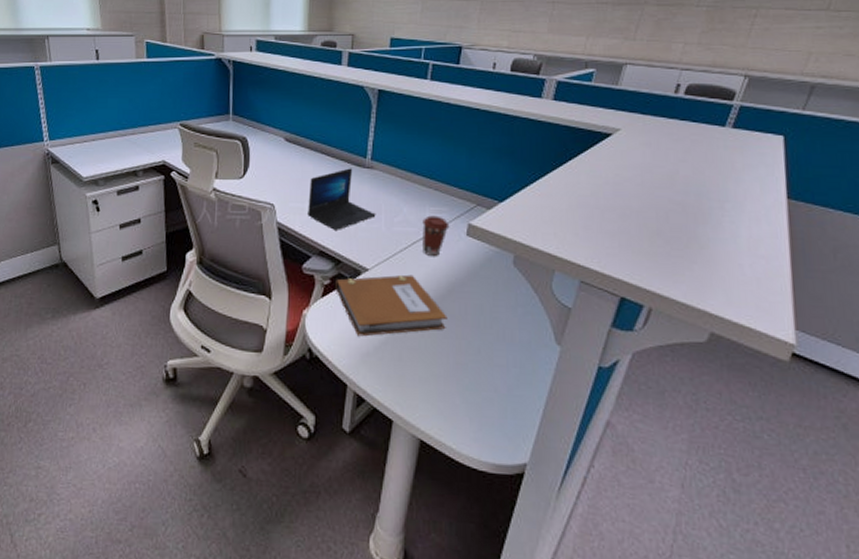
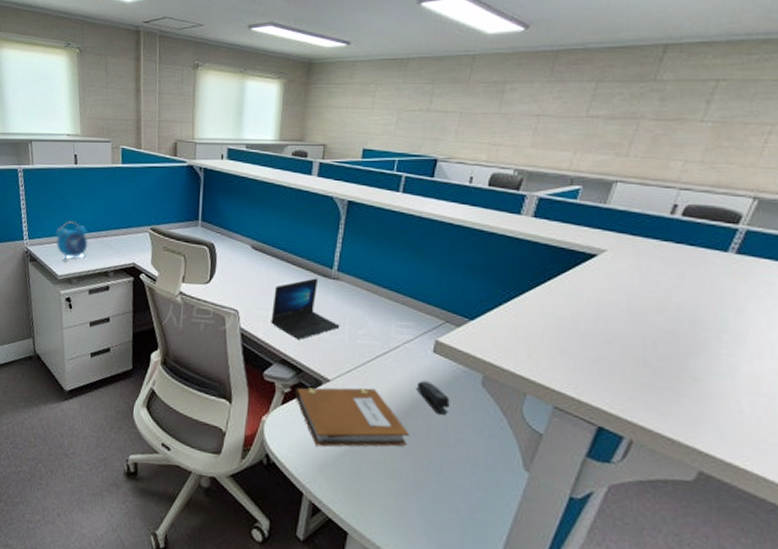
alarm clock: none [79,119,114,161] -> present [56,221,88,261]
coffee cup: present [423,215,450,256] -> none [386,329,416,371]
stapler: none [452,264,484,296] -> present [416,381,450,415]

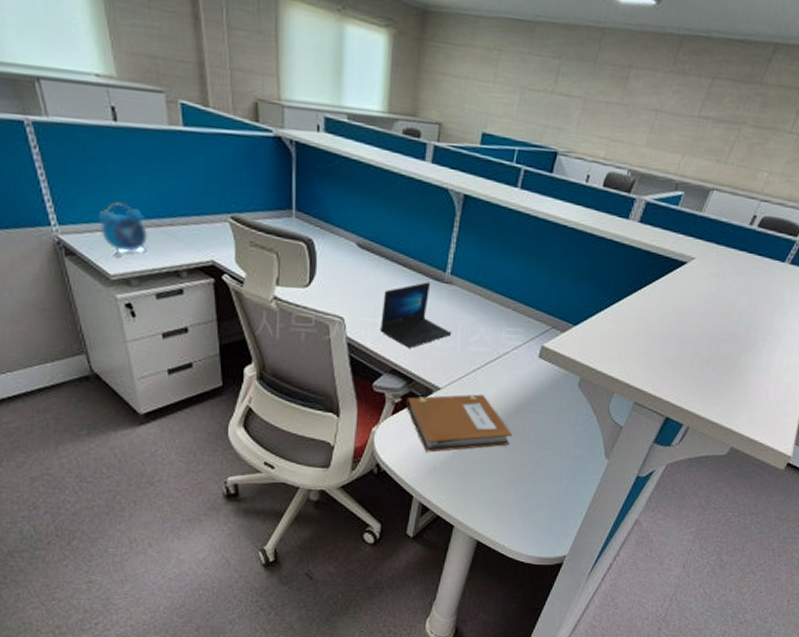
stapler: present [416,381,450,415] -> none [521,385,550,415]

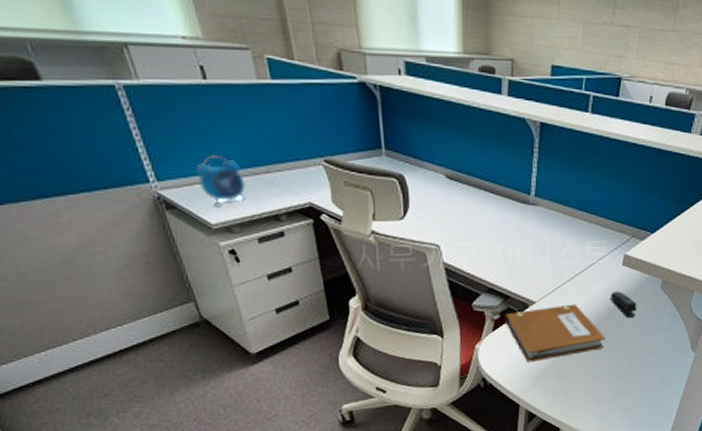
laptop: present [380,282,452,348] -> none [474,205,541,267]
stapler: none [521,385,550,415] -> present [610,291,637,318]

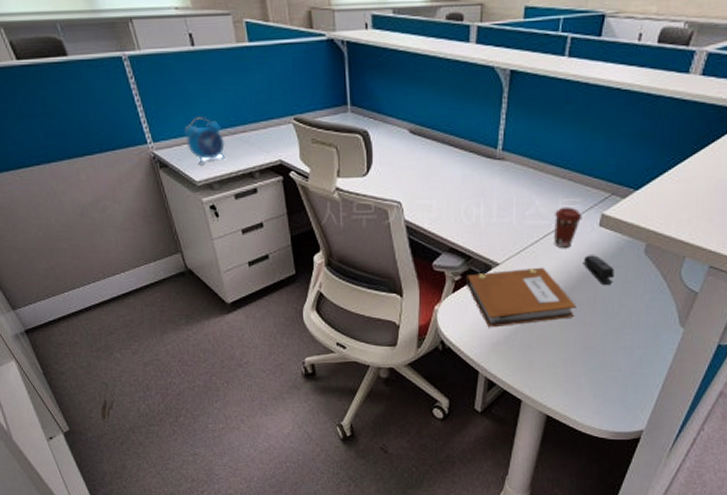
coffee cup: none [584,248,608,286] -> present [554,207,583,248]

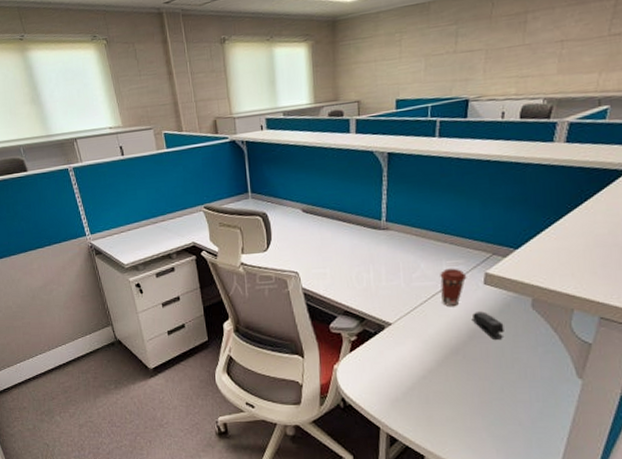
alarm clock: present [184,117,226,164] -> none [116,211,148,250]
notebook: present [466,267,577,328] -> none [361,325,470,385]

